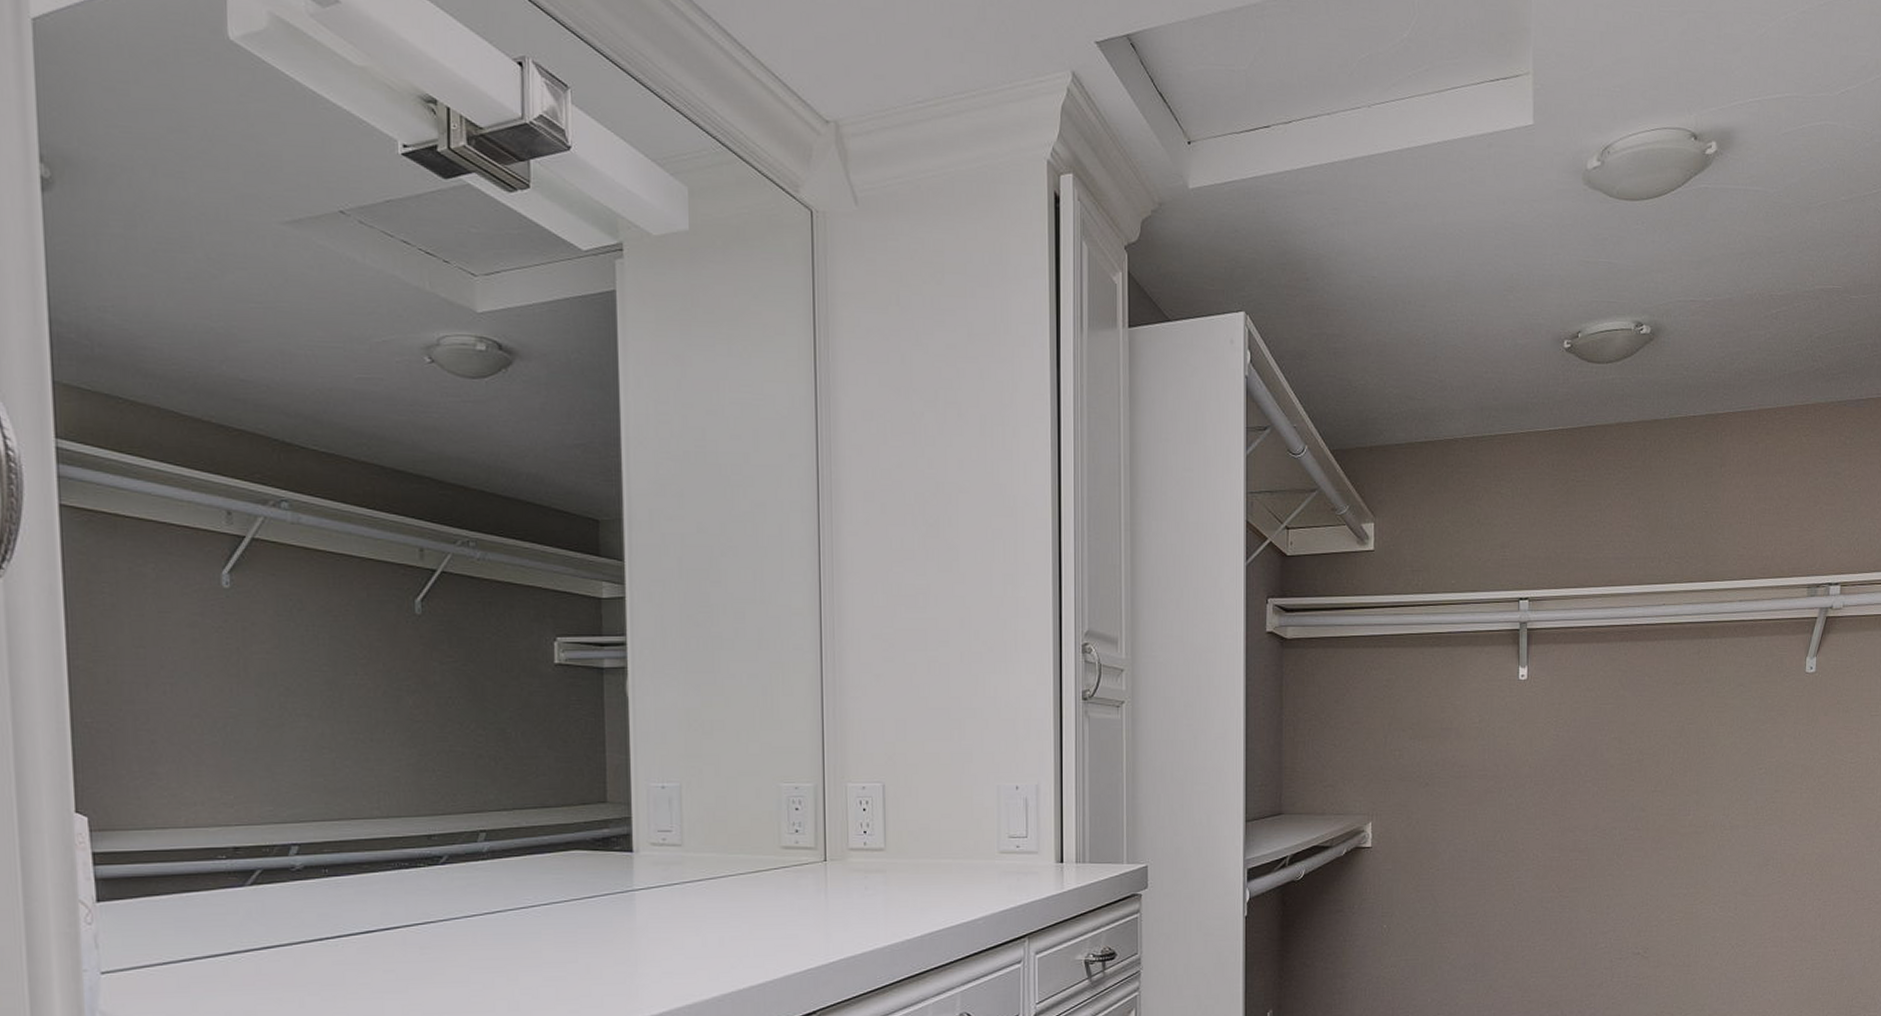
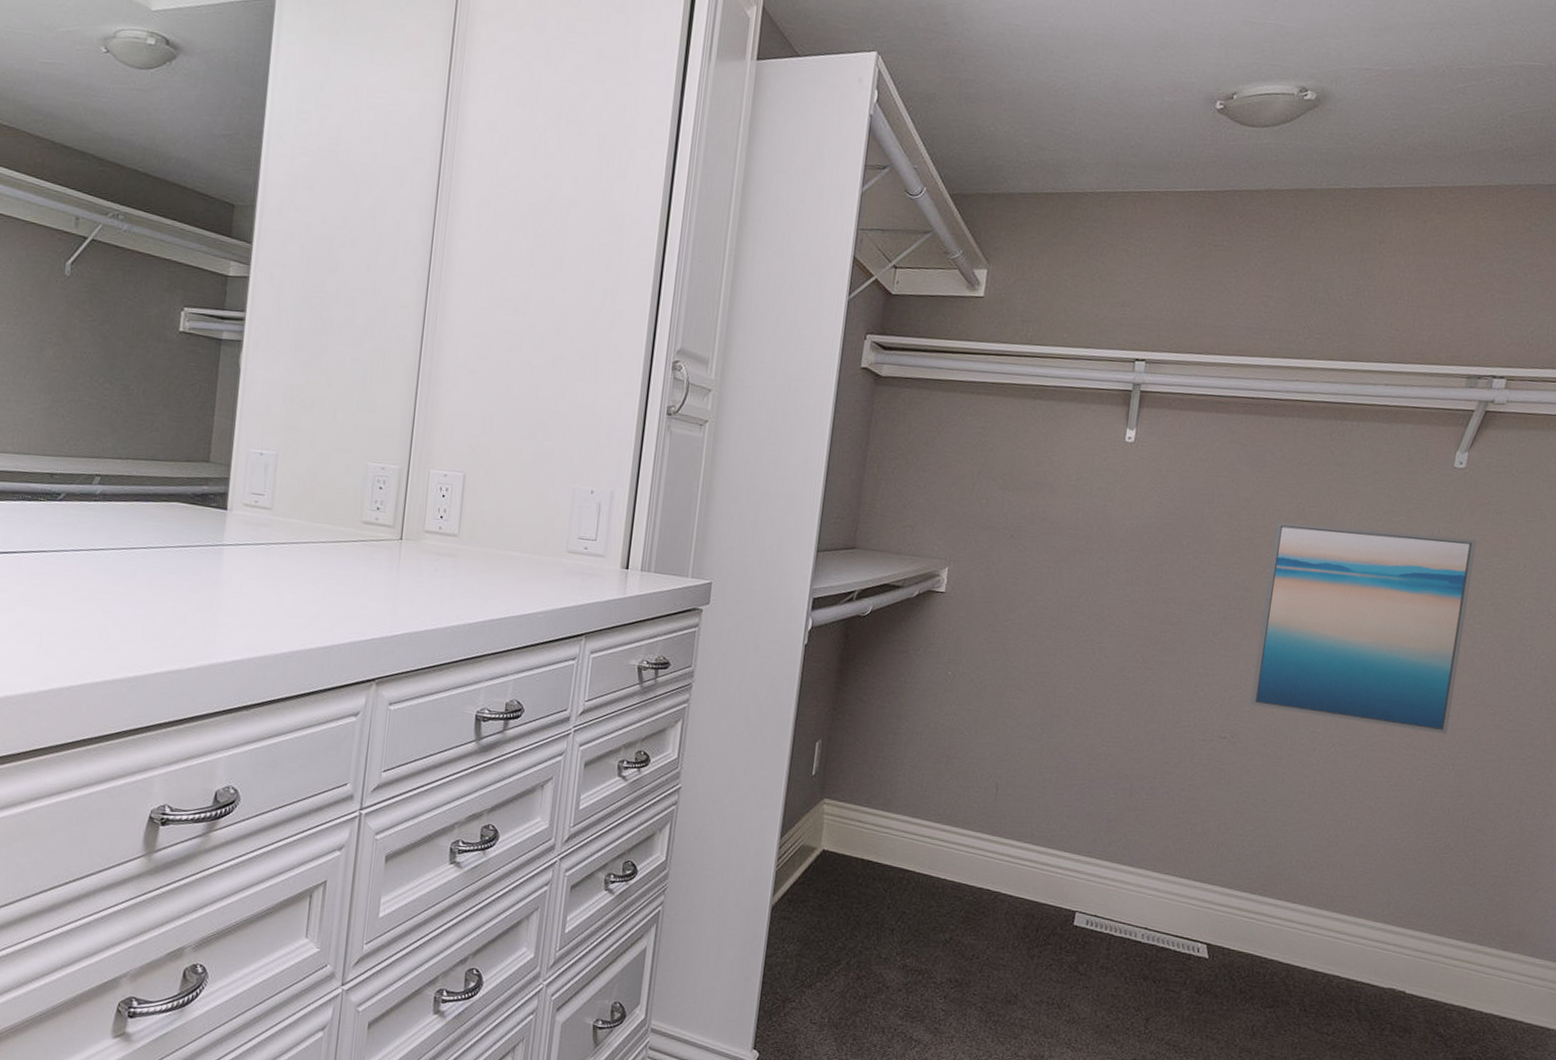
wall art: none [1657,738,1832,923] -> present [1250,522,1477,734]

